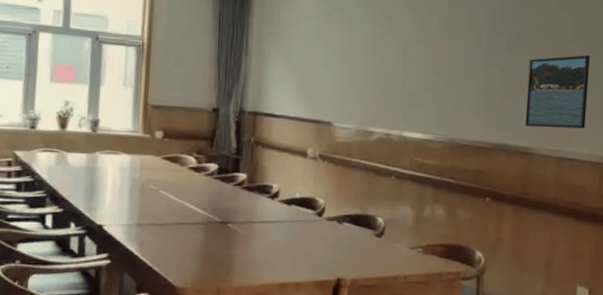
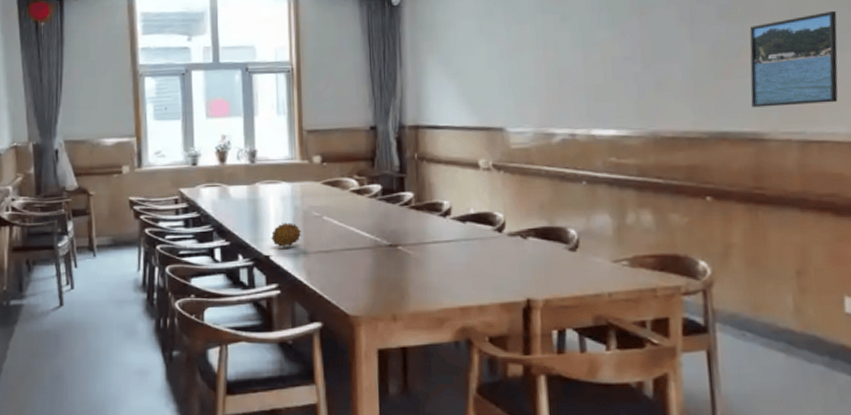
fruit: none [105,194,137,218] -> present [270,222,301,247]

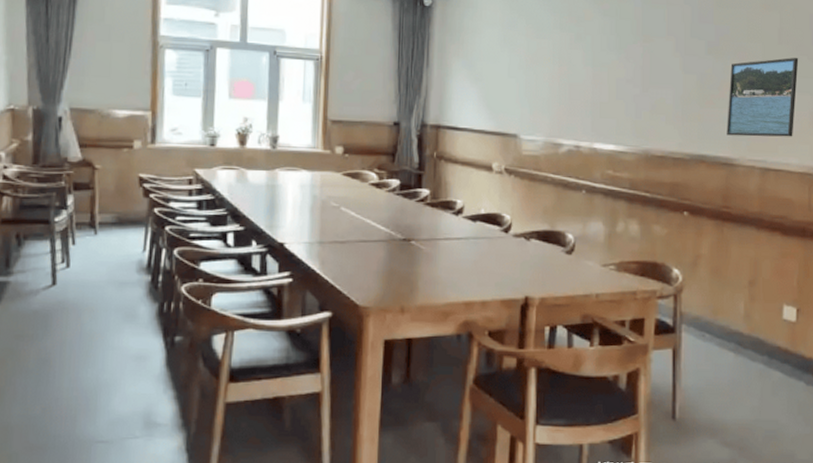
fruit: present [270,222,301,247] -> none [286,211,318,235]

